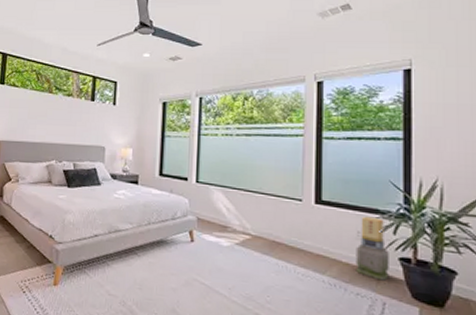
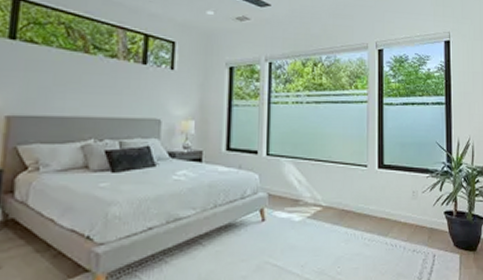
lantern: present [356,216,389,281] -> none [412,176,437,235]

